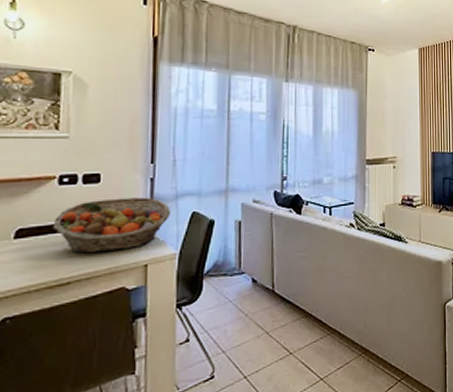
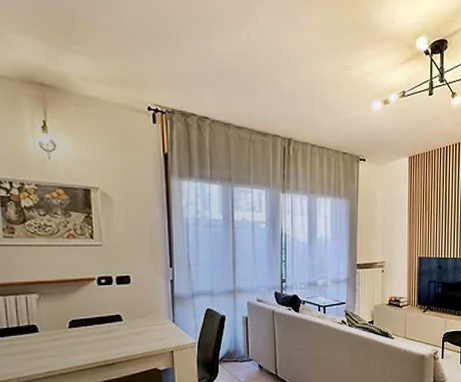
fruit basket: present [52,197,170,254] -> none [96,296,189,341]

